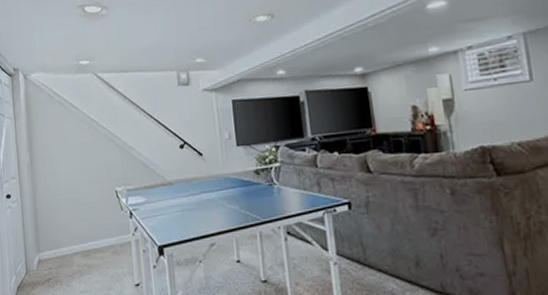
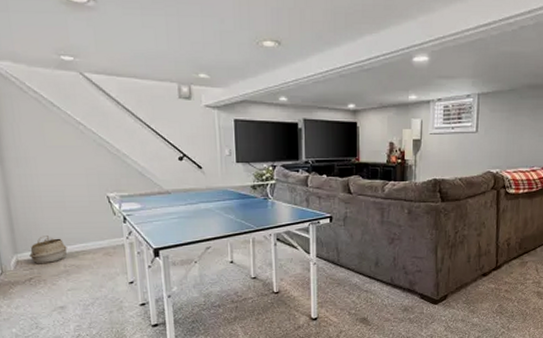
woven basket: none [49,234,81,264] -> present [29,236,67,264]

